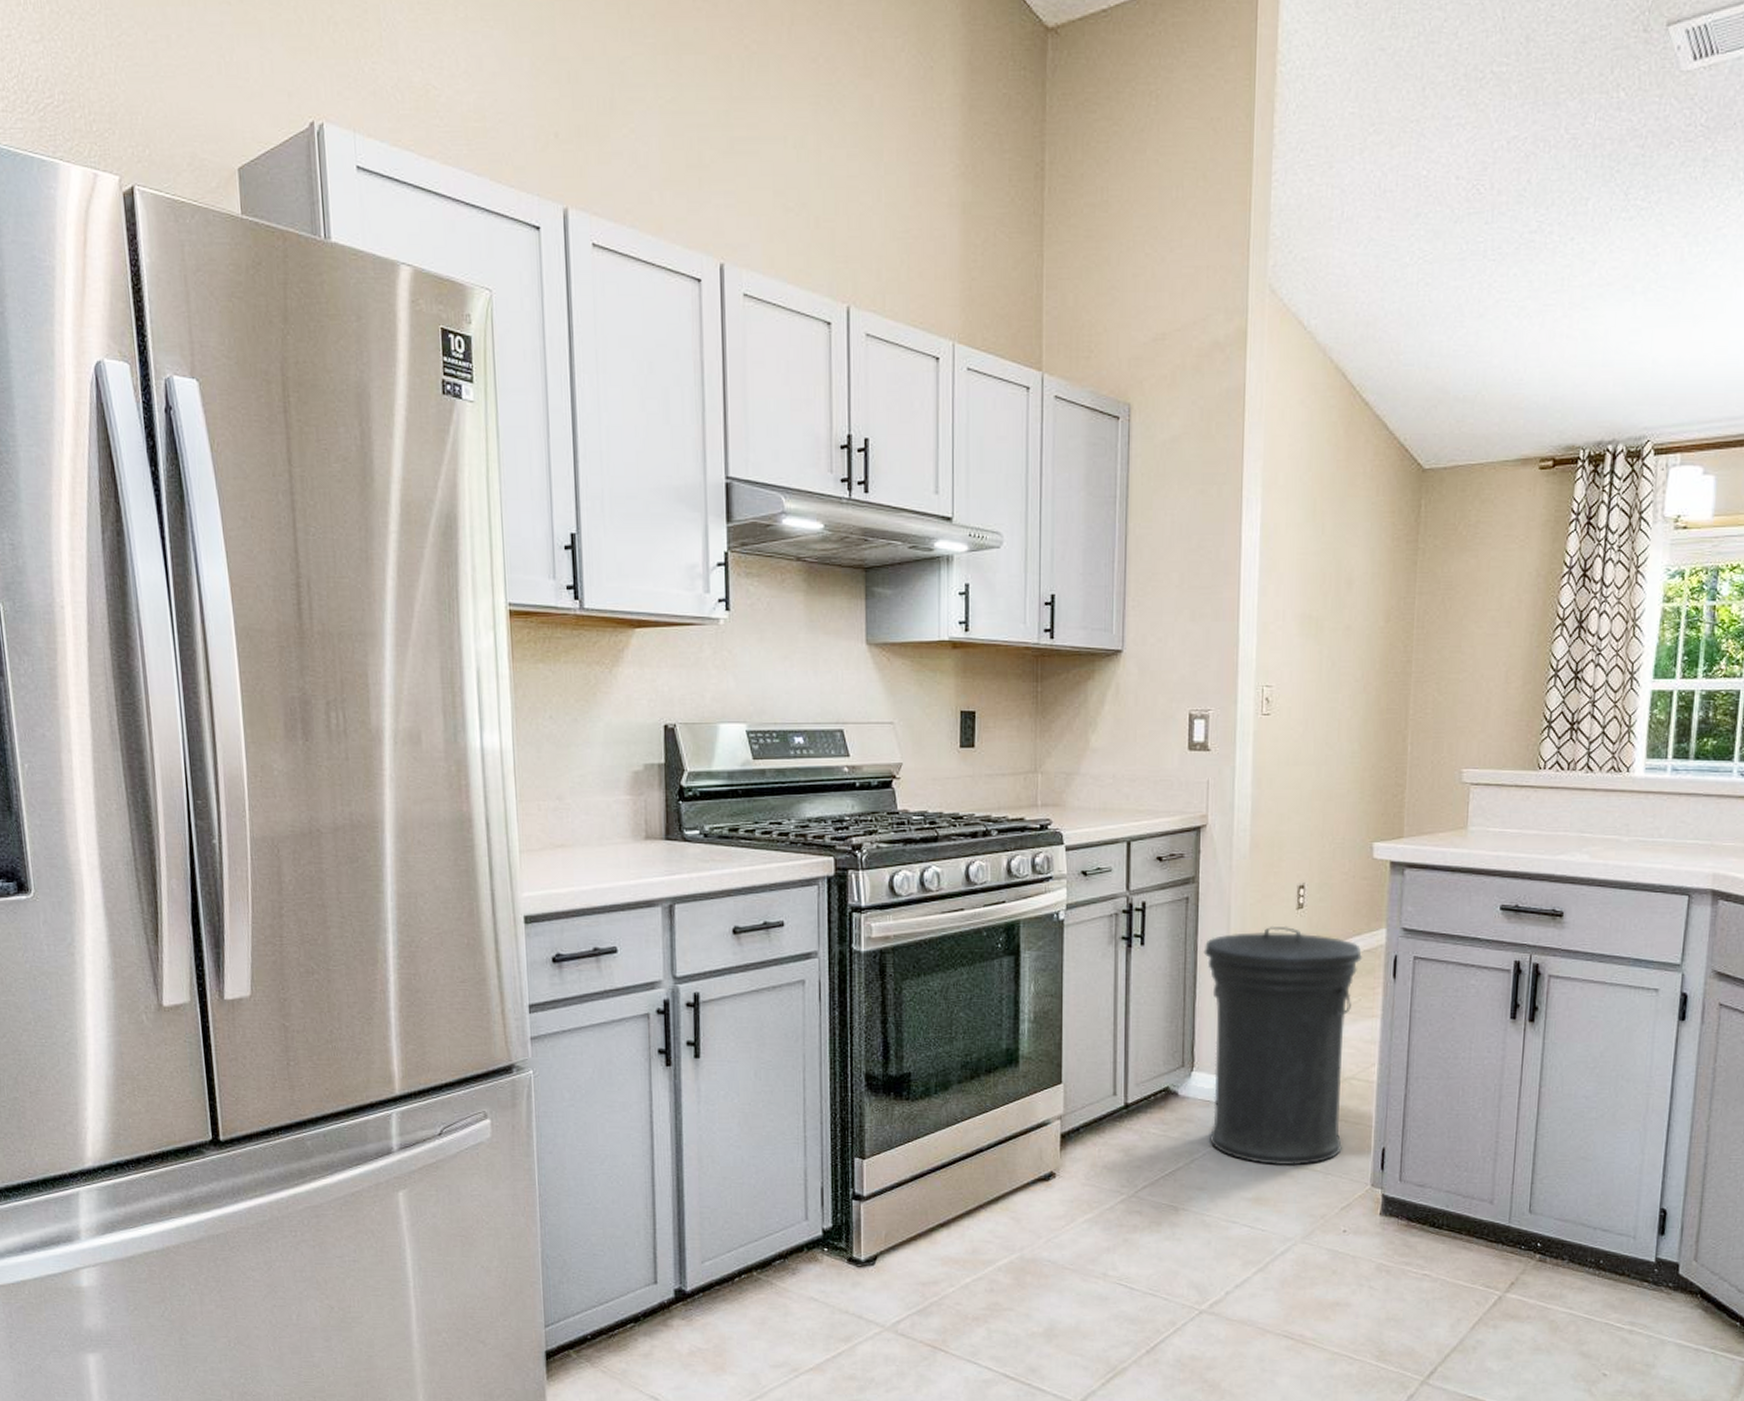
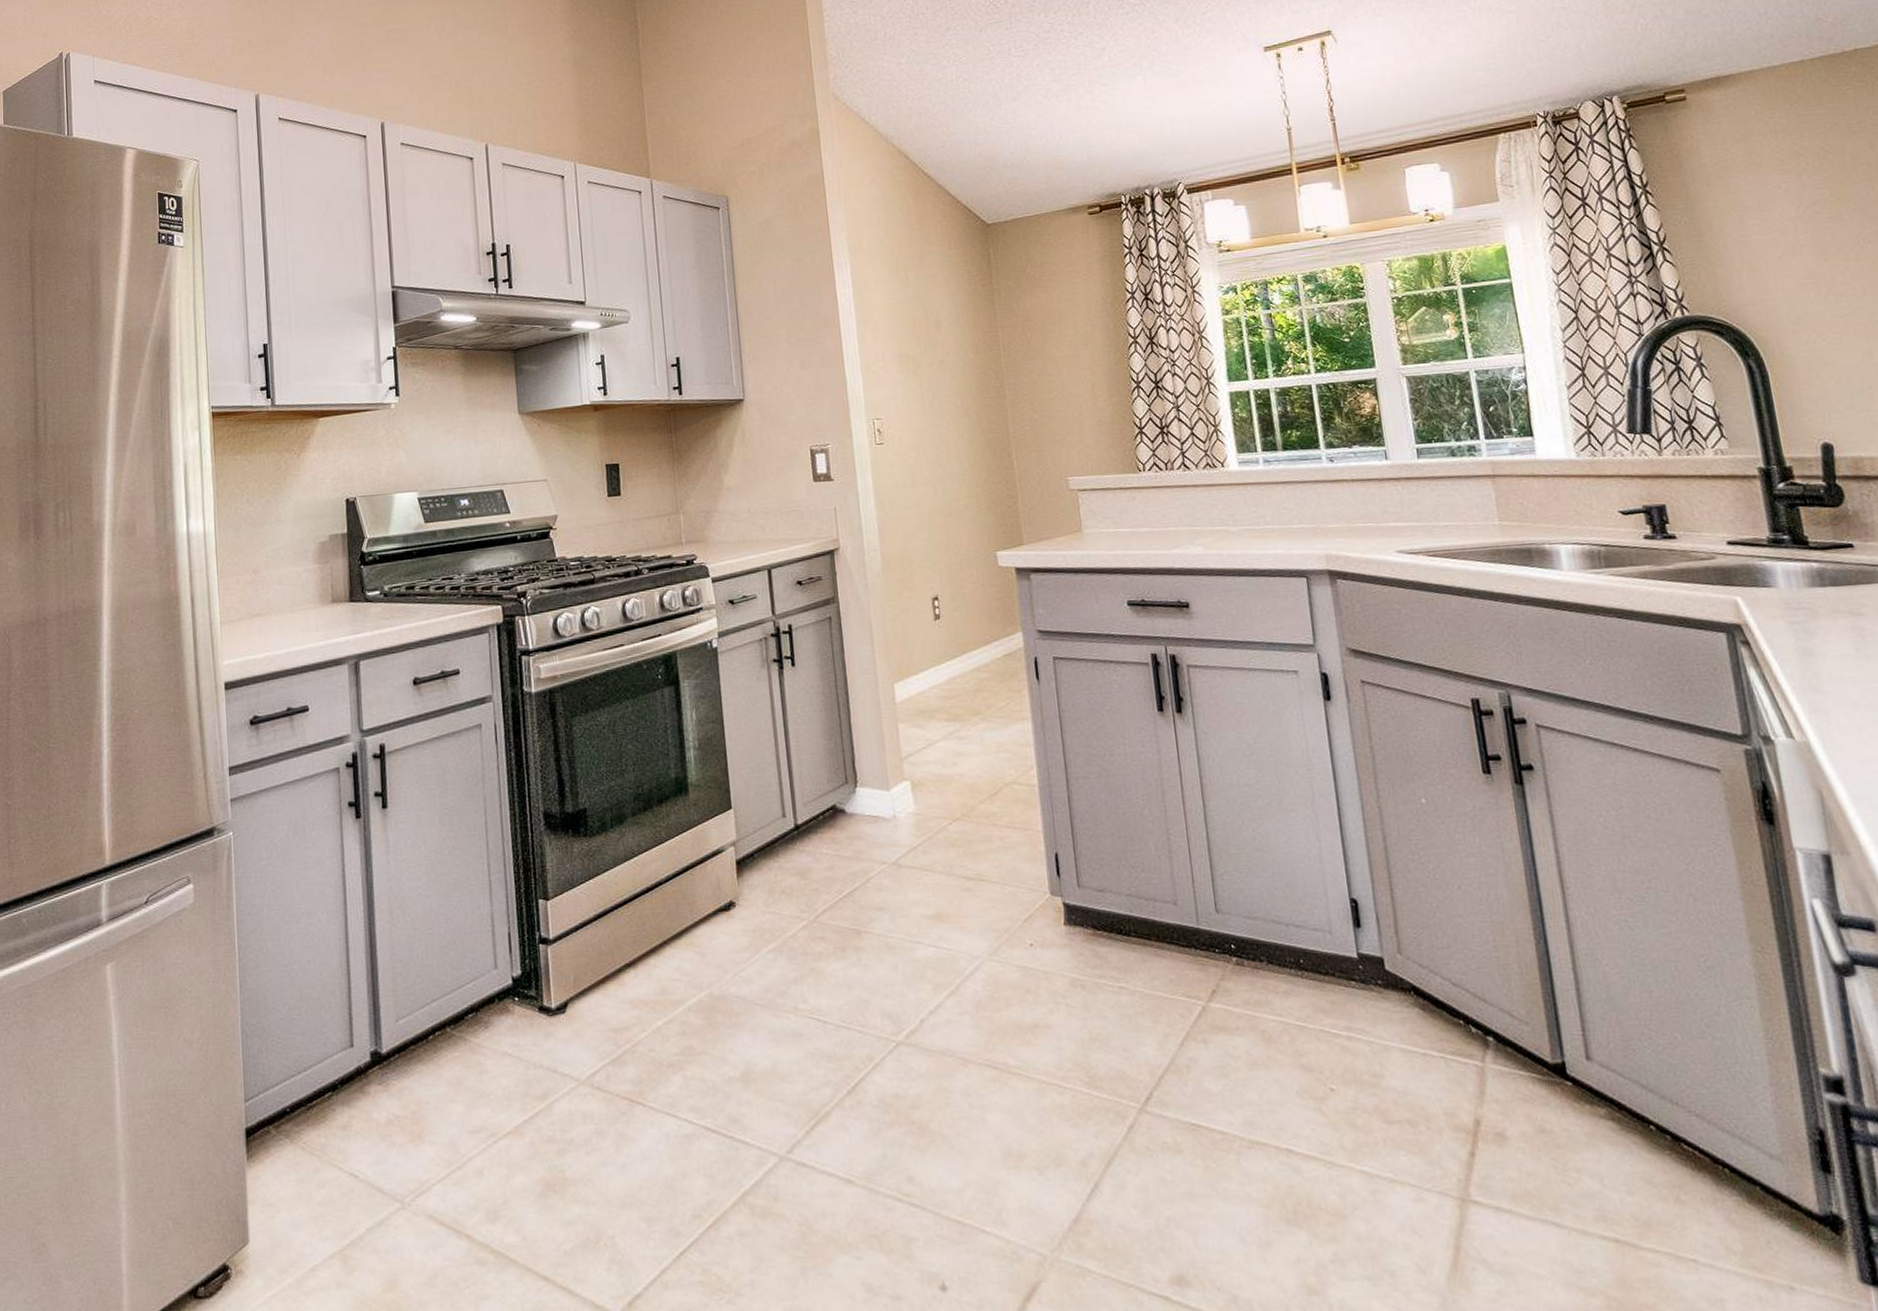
trash can: present [1203,925,1362,1166] -> none [851,637,1015,879]

